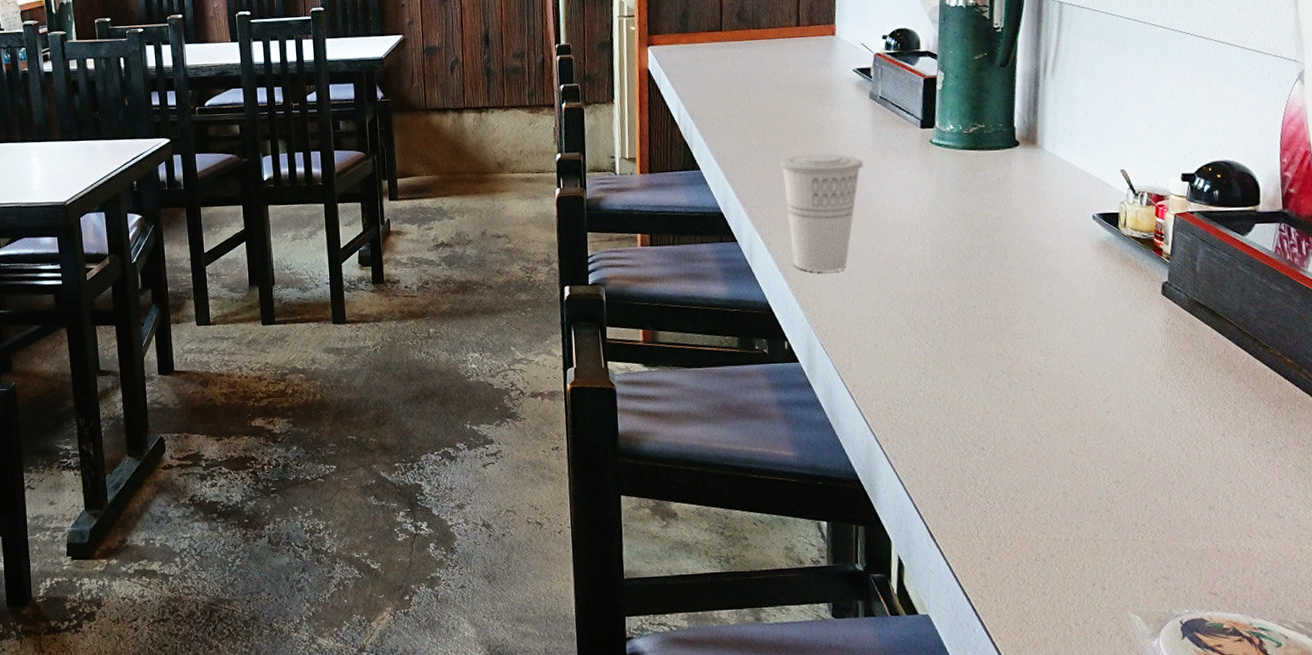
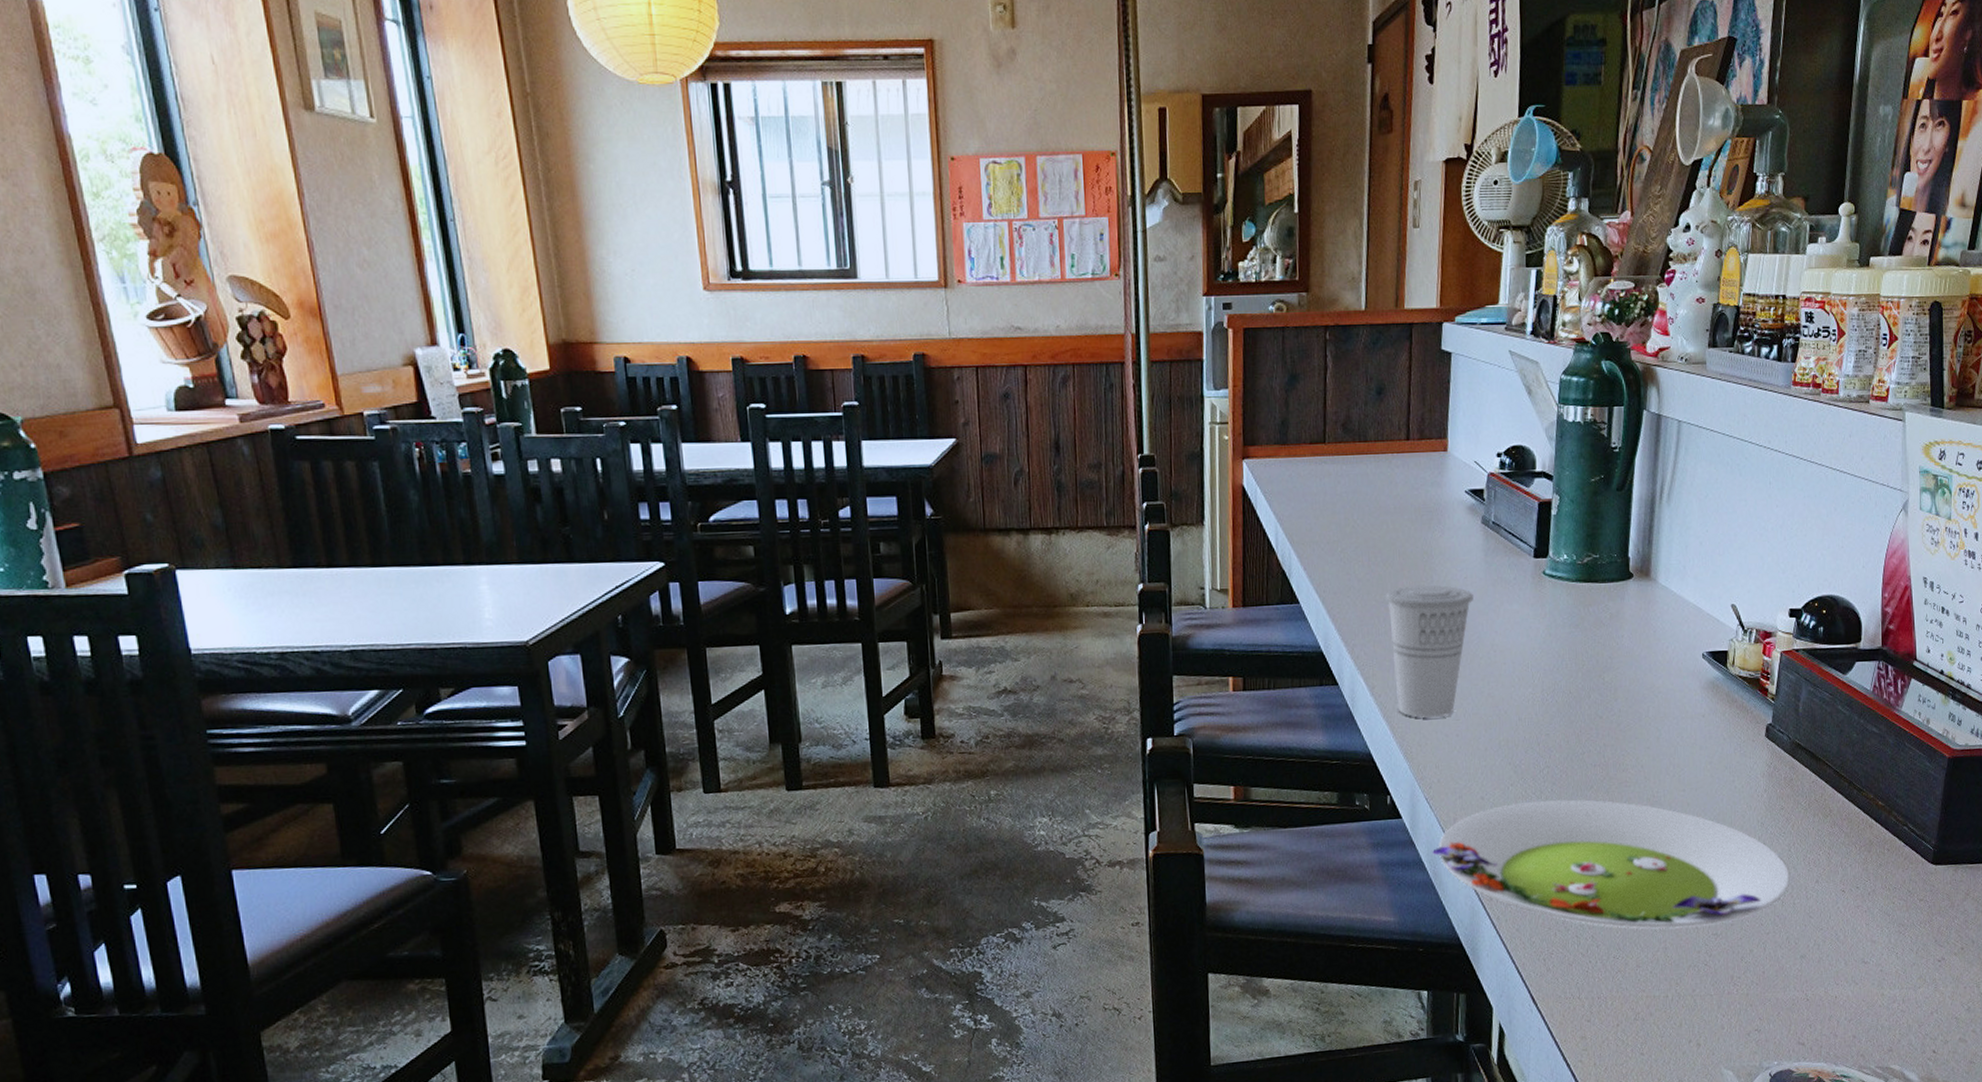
salad plate: none [829,349,1194,475] -> present [1433,799,1790,929]

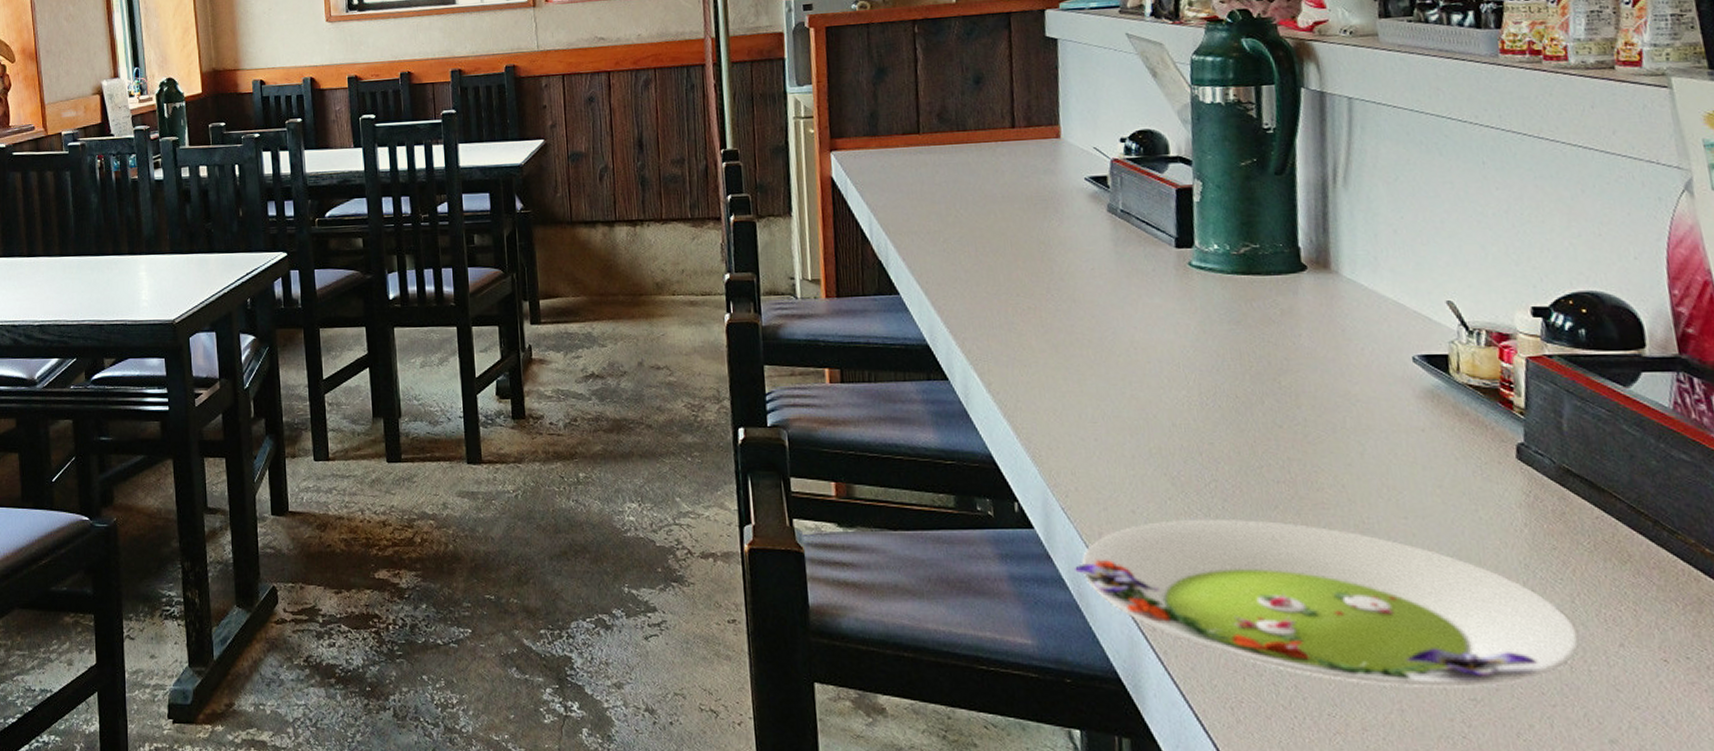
cup: present [1385,585,1474,719] -> none [997,276,1104,420]

